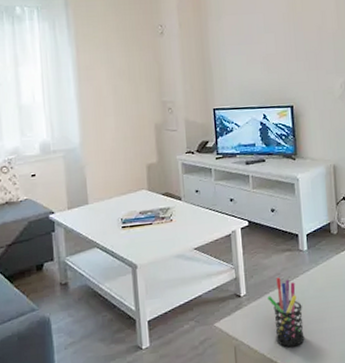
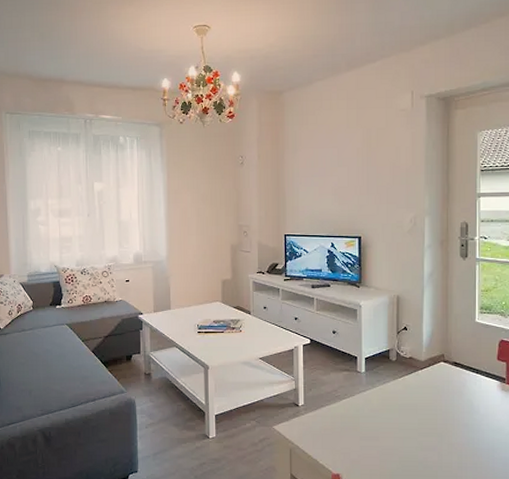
pen holder: present [267,277,305,348] -> none [324,394,356,458]

